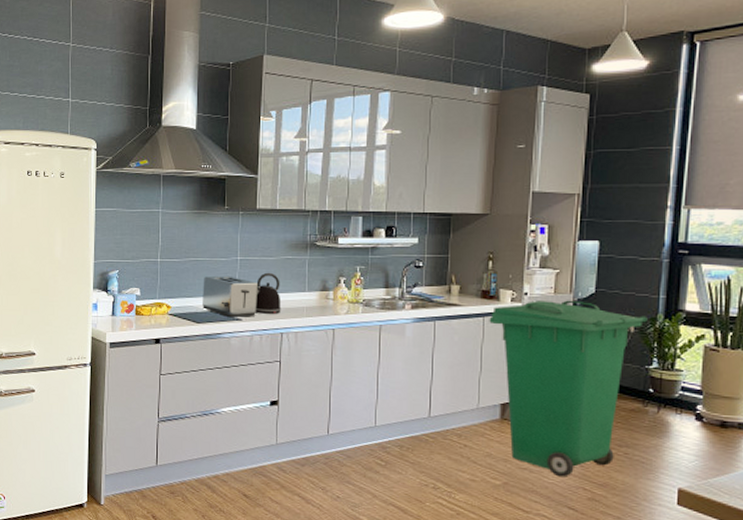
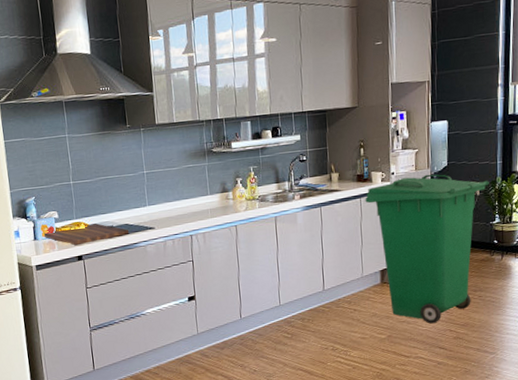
cutting board: none [123,306,214,327] -> present [44,223,129,246]
toaster: present [203,275,258,318] -> none [115,189,167,228]
kettle: present [255,272,281,315] -> none [163,181,189,221]

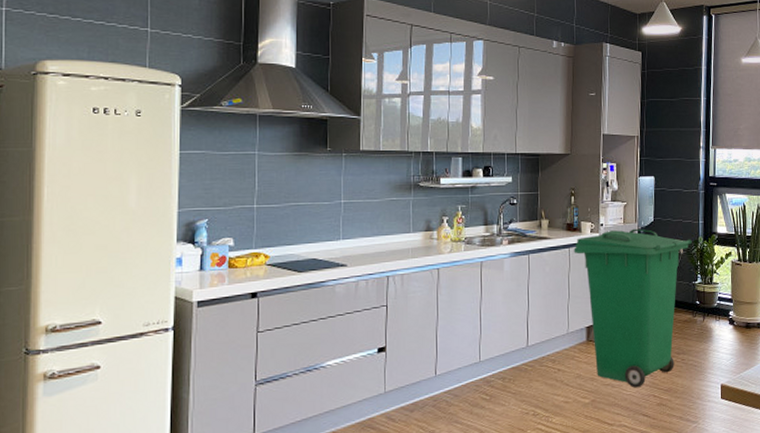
cutting board: present [44,223,129,246] -> none [214,255,317,280]

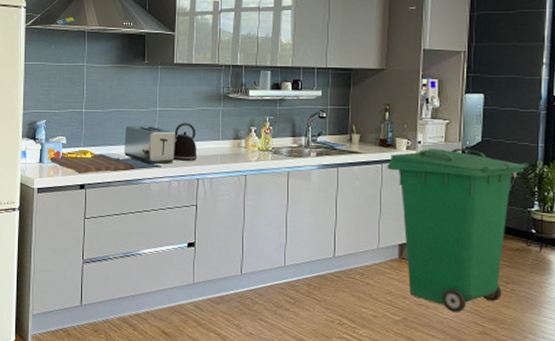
cutting board: none [214,255,317,280] -> present [50,154,135,174]
toaster: none [304,220,363,264] -> present [124,125,175,165]
kettle: none [360,214,387,259] -> present [173,122,197,162]

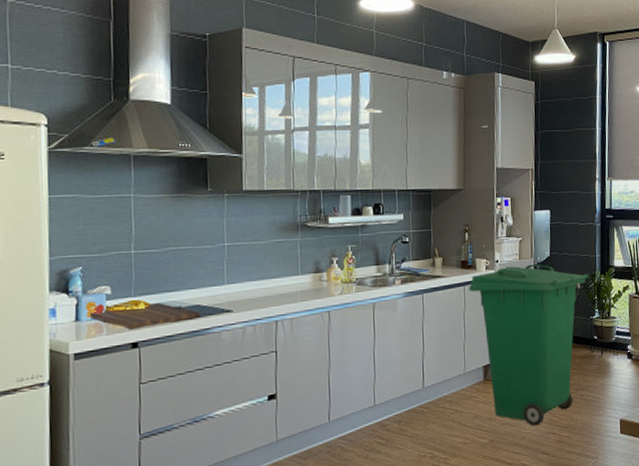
toaster: present [124,125,175,165] -> none [186,264,249,311]
kettle: present [173,122,197,162] -> none [246,257,275,304]

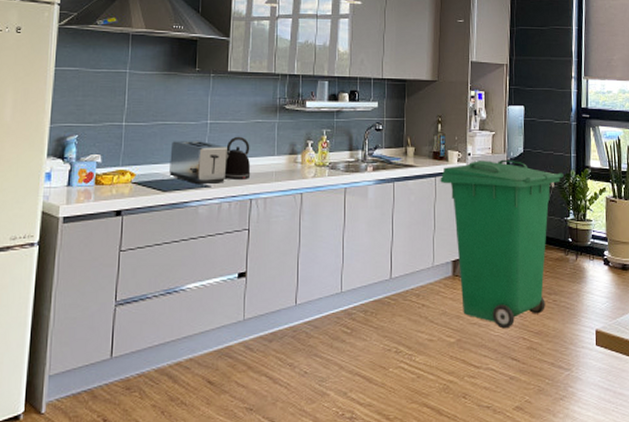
cutting board: present [90,303,201,330] -> none [81,174,181,198]
toaster: none [186,264,249,311] -> present [169,140,227,185]
kettle: none [246,257,275,304] -> present [224,136,251,181]

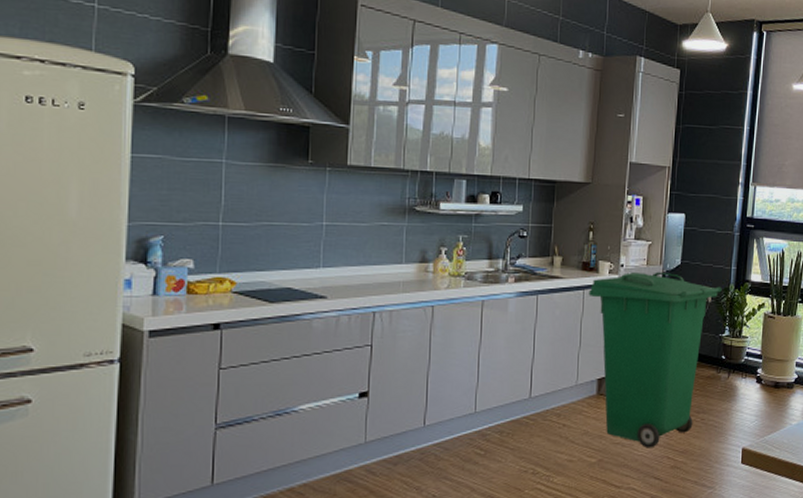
toaster: present [169,140,227,185] -> none [277,244,347,296]
kettle: present [224,136,251,181] -> none [342,240,374,291]

